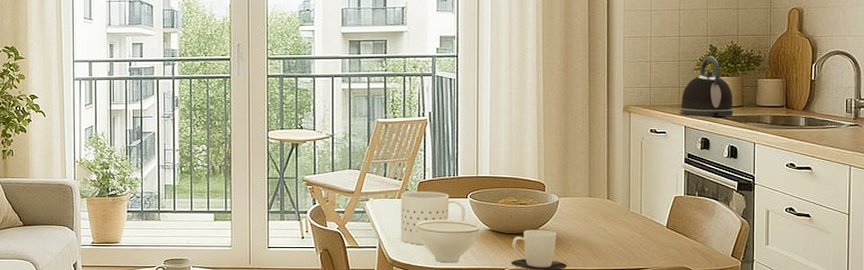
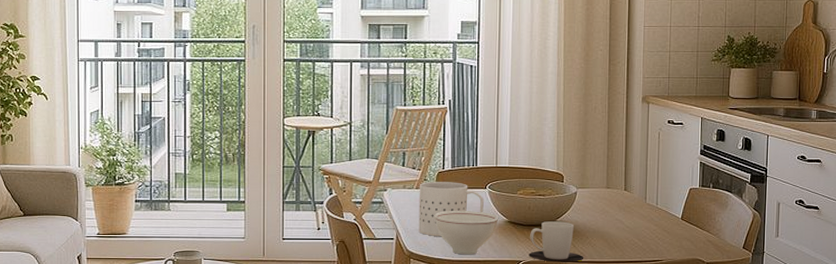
kettle: present [679,56,734,117] -> none [696,47,749,108]

